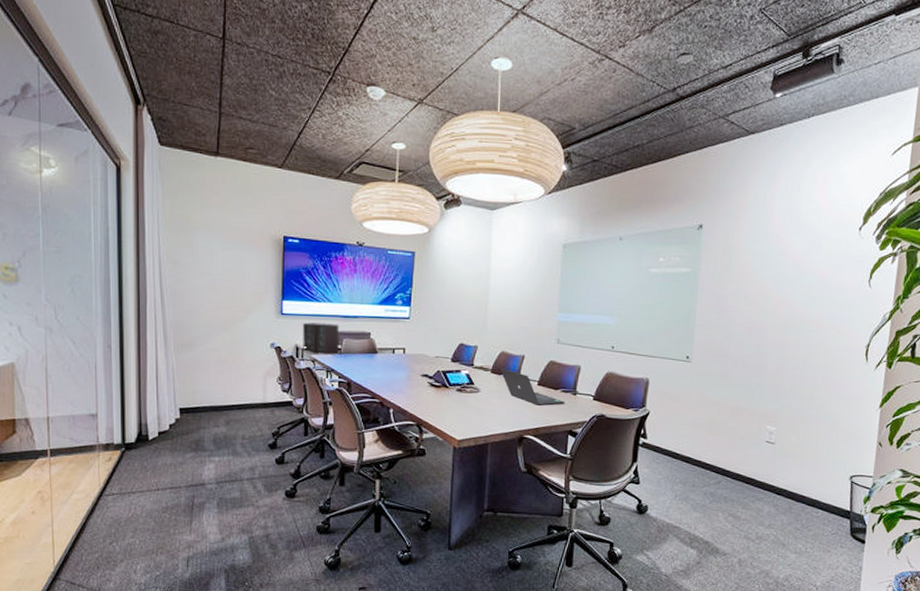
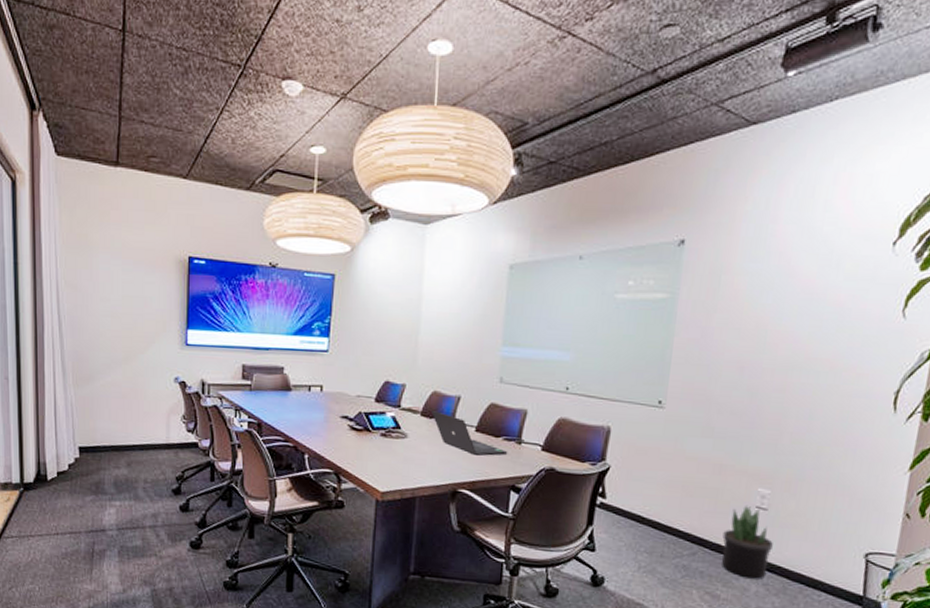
speaker: present [303,322,340,354] -> none [209,354,250,391]
planter: none [741,440,780,501] -> present [722,505,773,579]

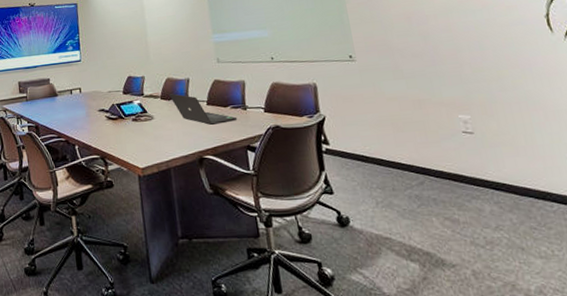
planter: present [722,505,773,579] -> none [441,131,494,199]

